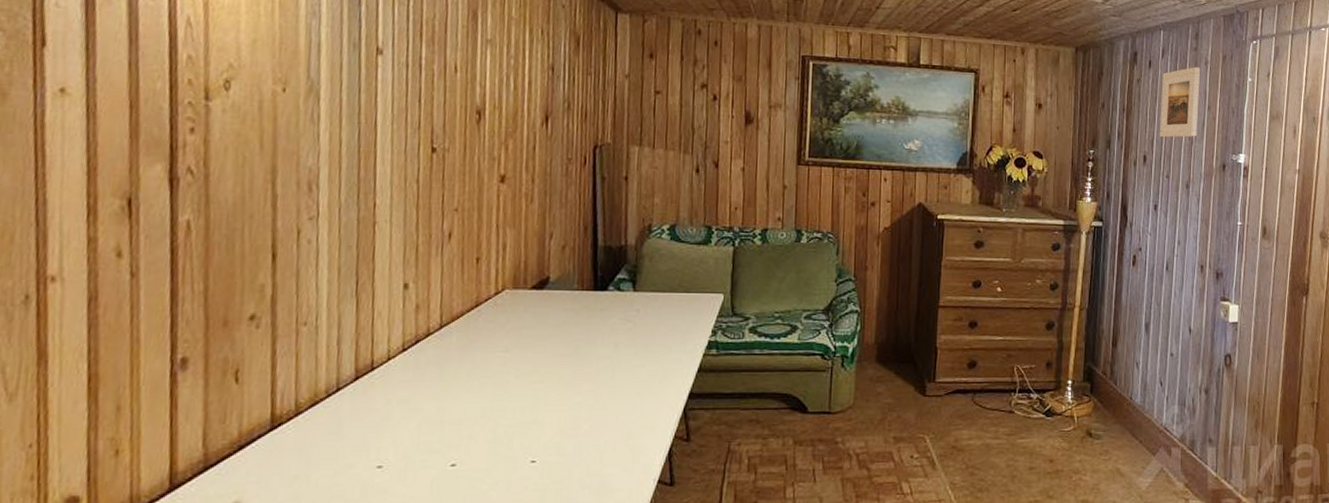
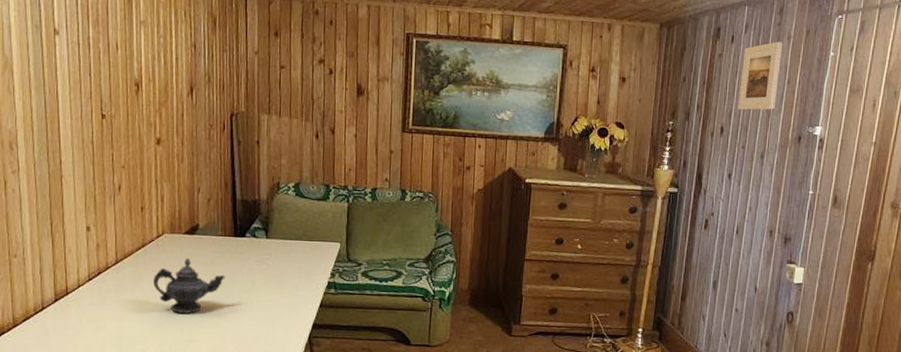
teapot: none [488,317,581,387] -> present [153,257,225,313]

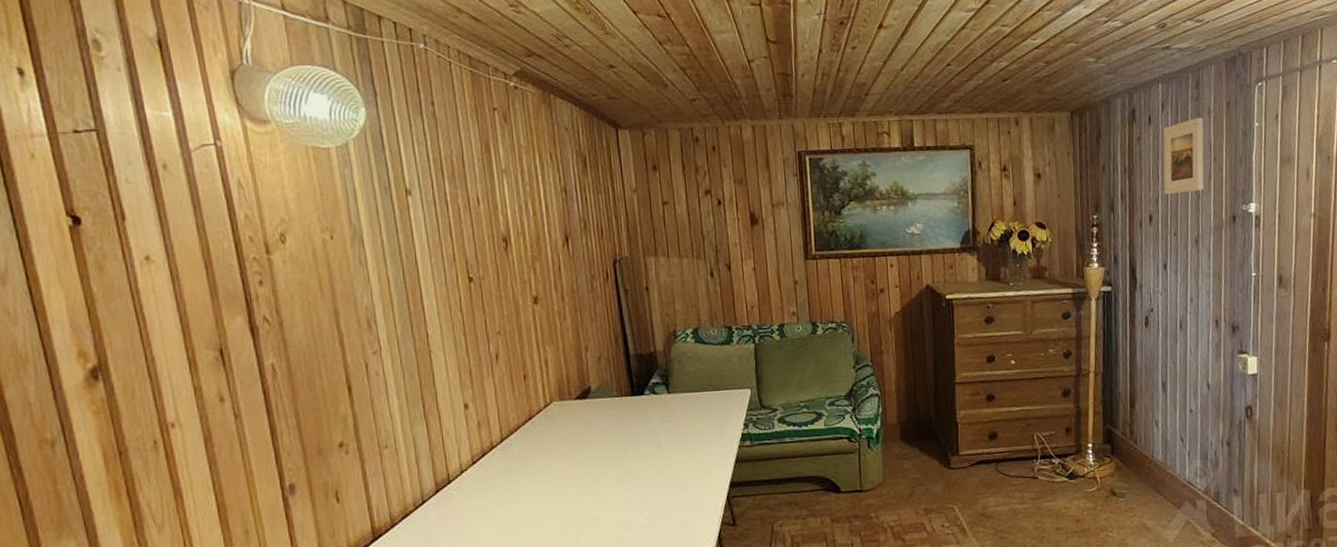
teapot: present [153,257,225,313] -> none [546,425,627,489]

